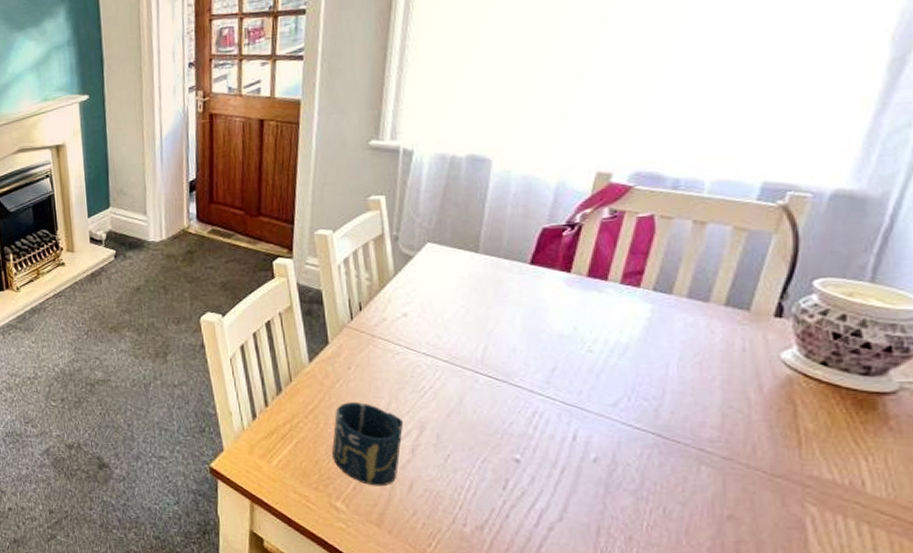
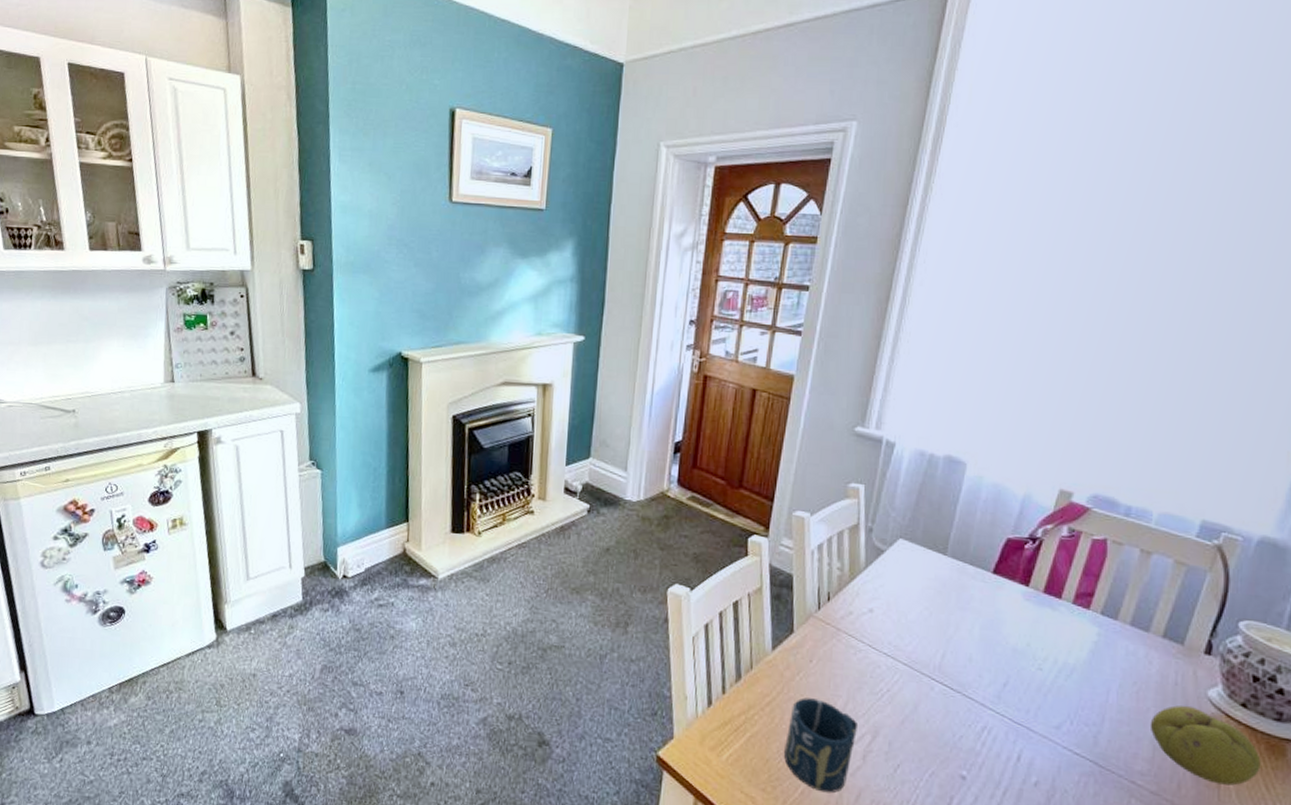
fruit: none [716,371,848,444] -> present [1149,705,1261,786]

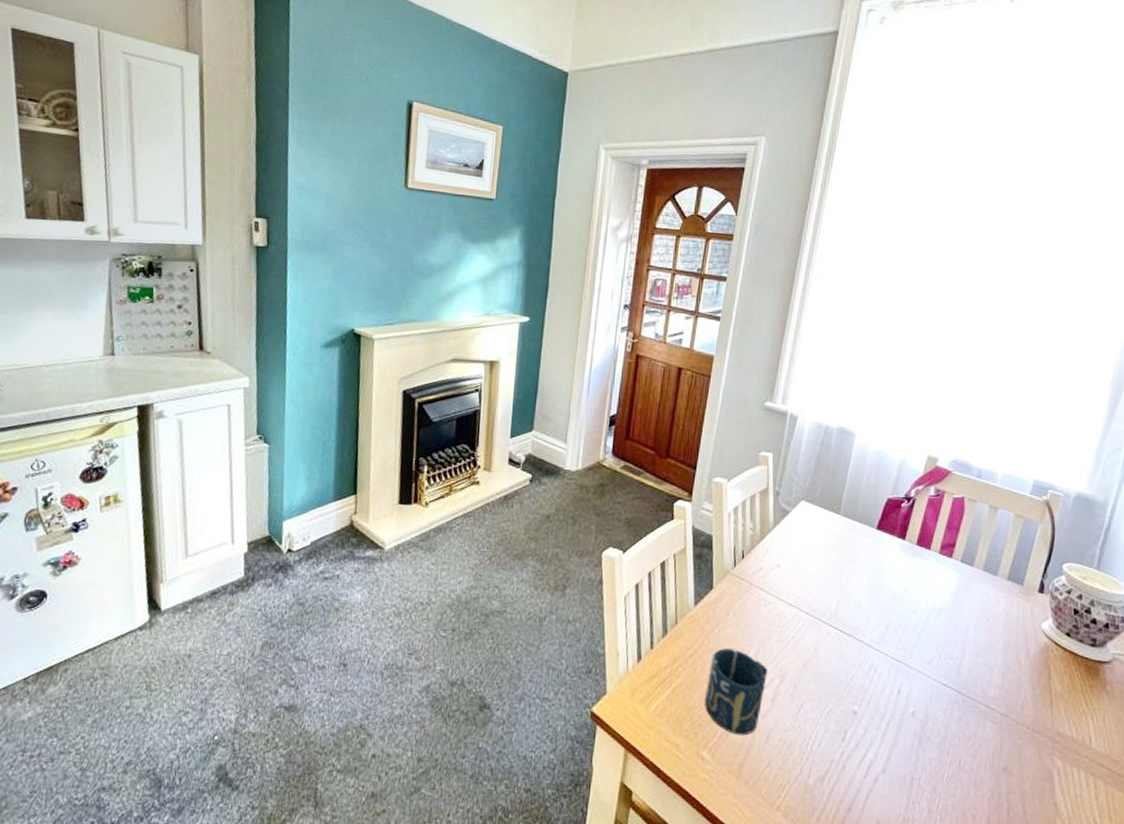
fruit: present [1149,705,1261,786] -> none [999,638,1082,704]

